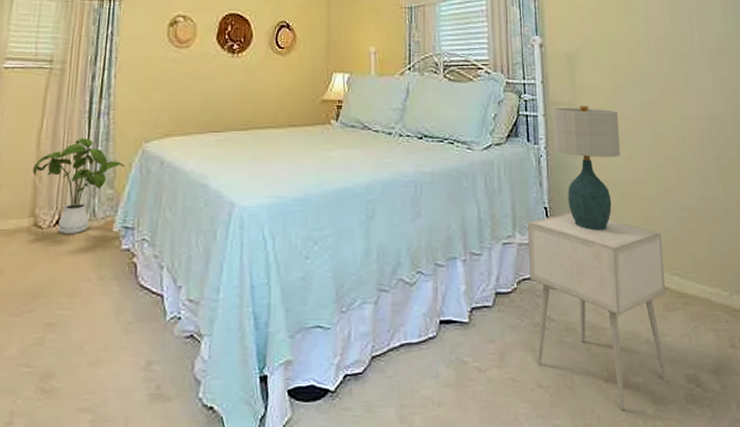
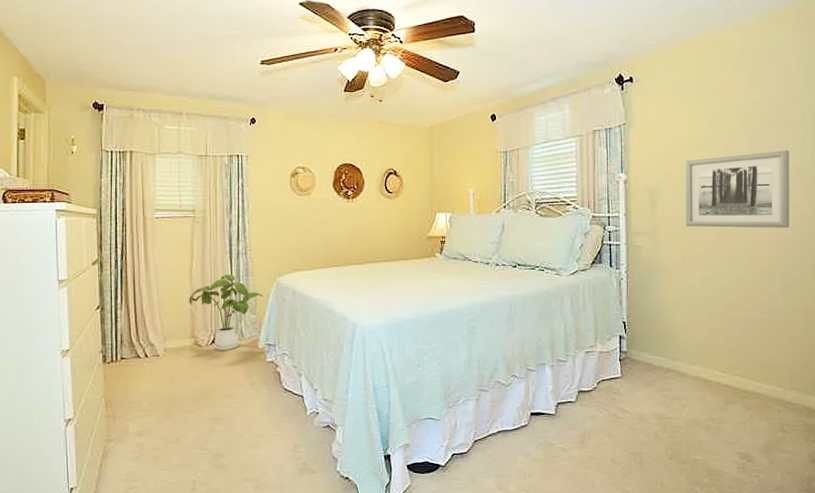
nightstand: present [528,213,668,410] -> none [608,326,727,479]
table lamp: present [553,105,620,231] -> none [634,234,694,341]
wall art: none [603,18,719,102] -> present [685,150,790,228]

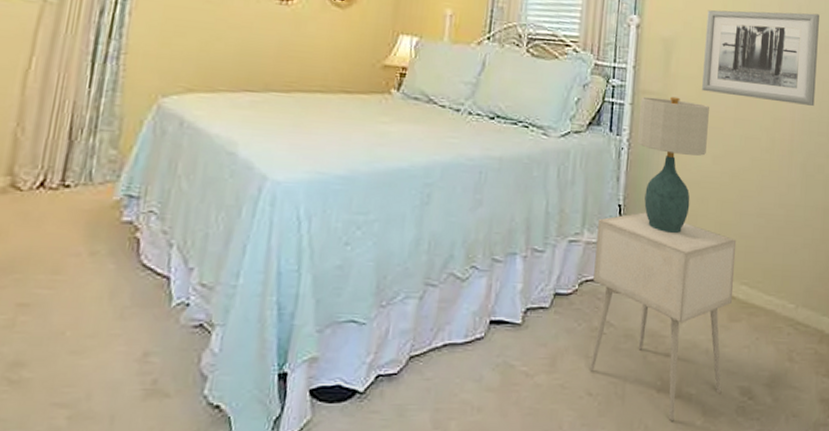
house plant: present [189,274,263,350] -> none [13,84,134,199]
nightstand: none [608,326,727,479] -> present [590,212,737,421]
table lamp: none [634,234,694,341] -> present [638,96,709,234]

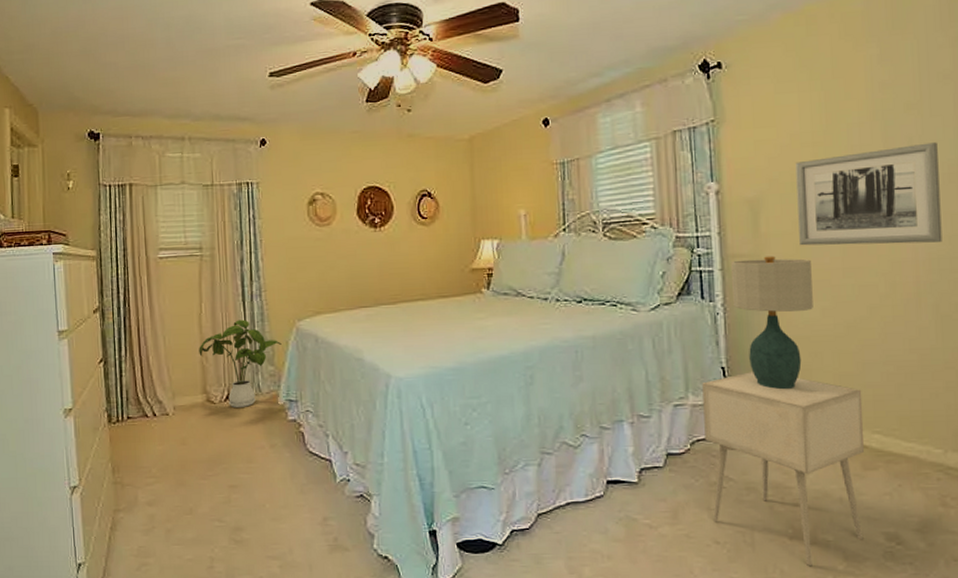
house plant: none [13,84,134,199] -> present [199,319,282,407]

